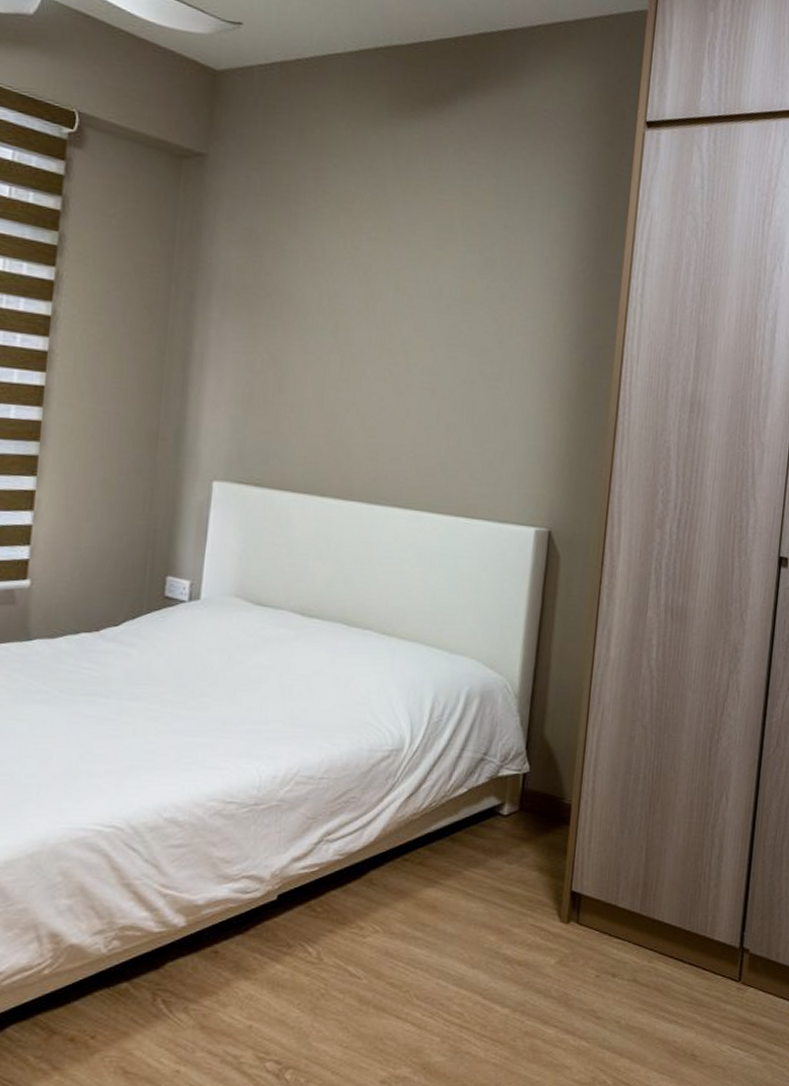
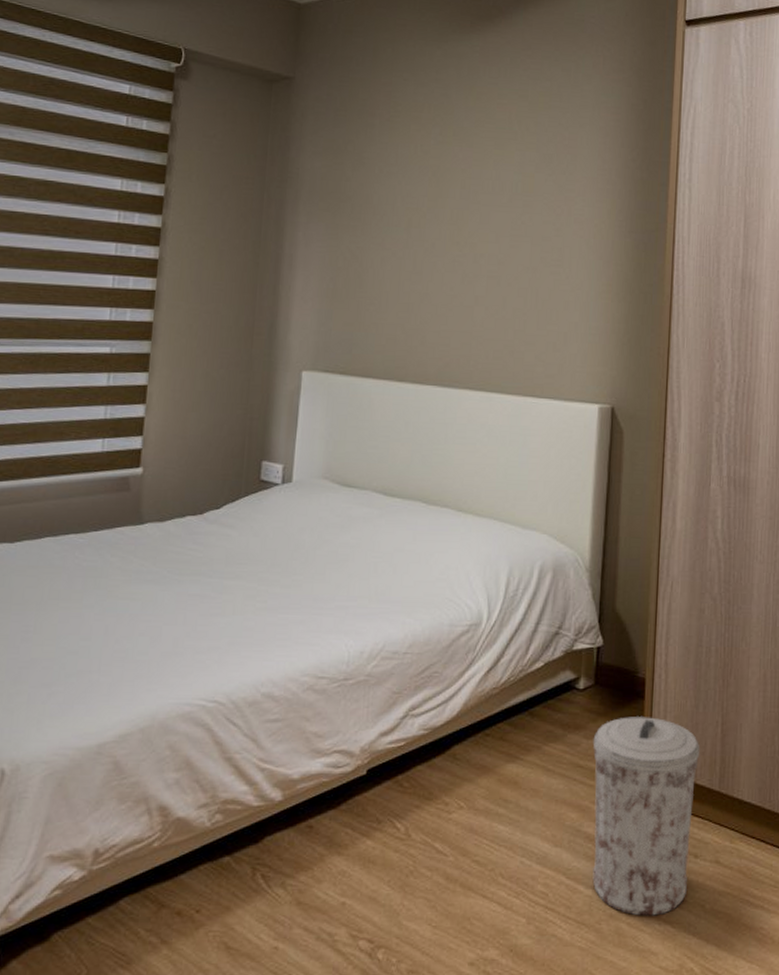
trash can: none [509,842,624,1033] -> present [592,717,701,916]

